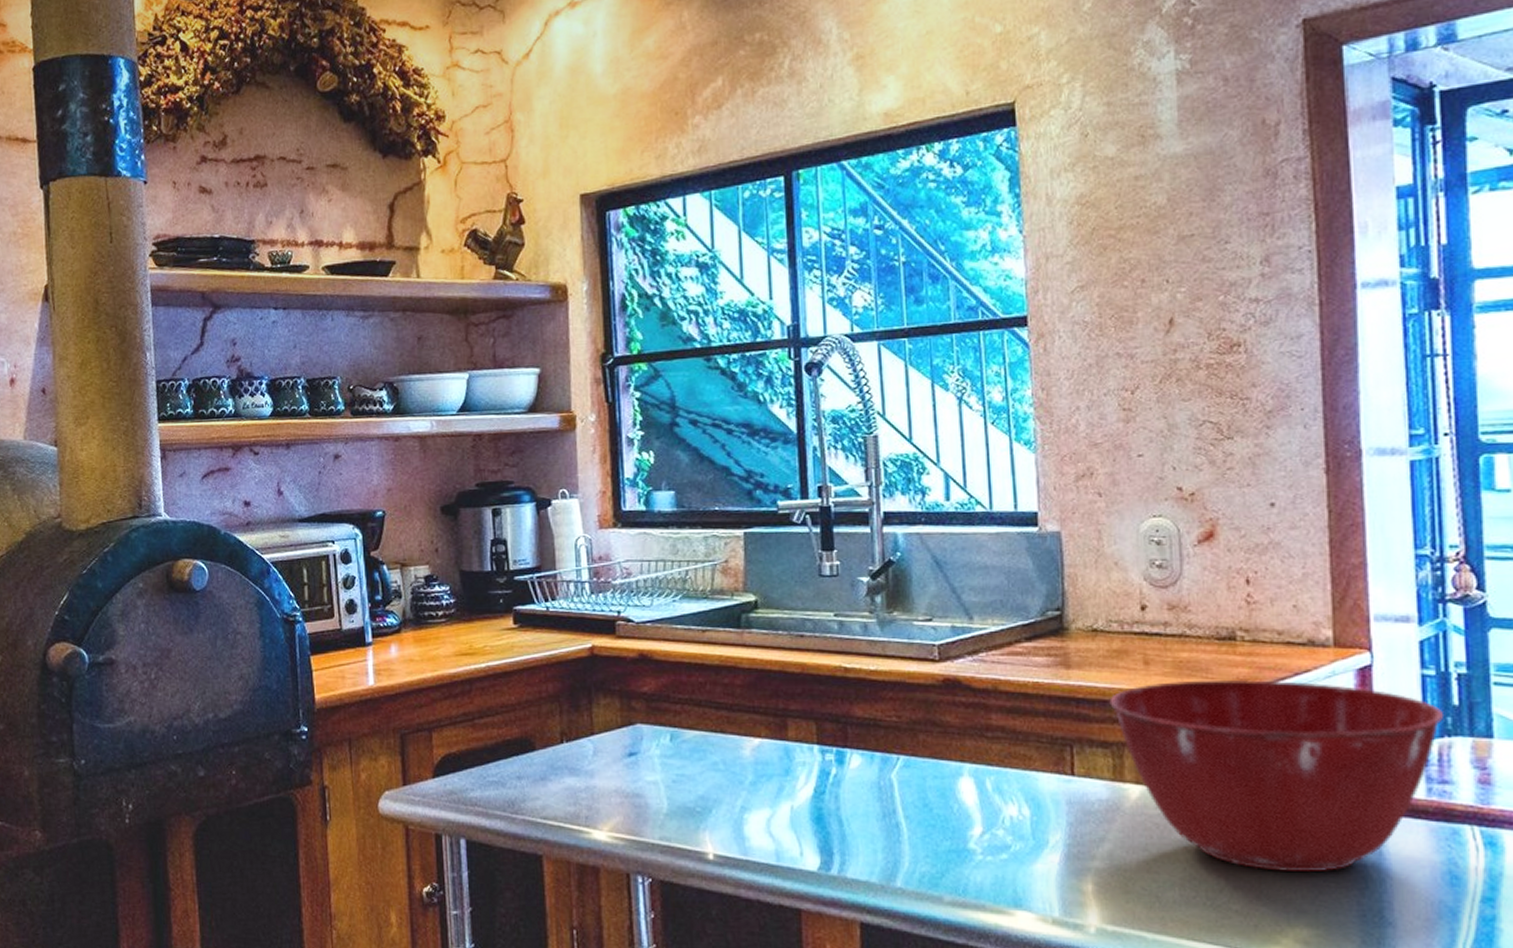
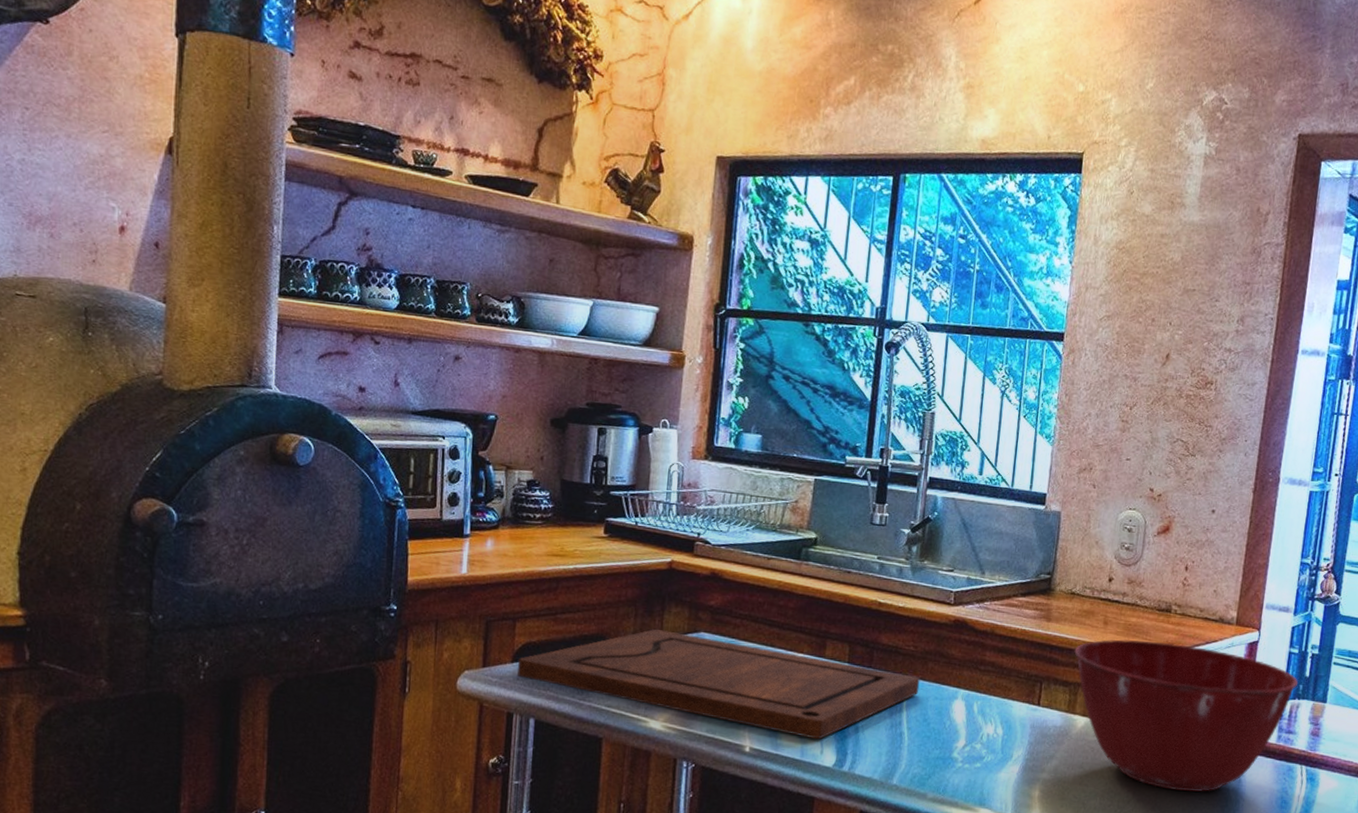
cutting board: none [440,725,912,839] -> present [518,628,920,740]

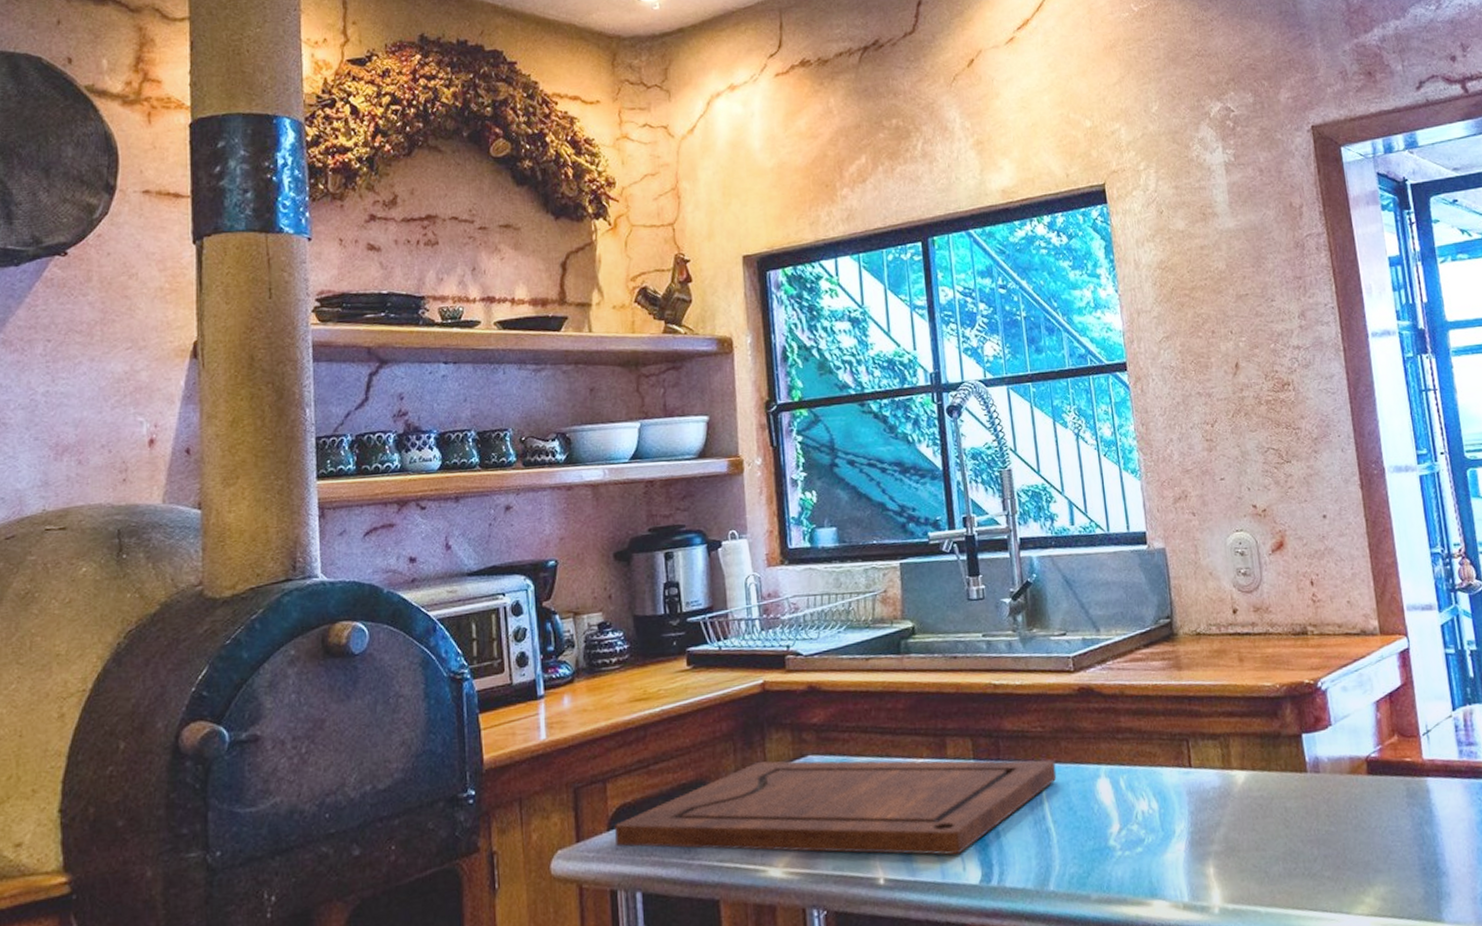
mixing bowl: present [1074,639,1299,792] -> none [1214,666,1465,837]

